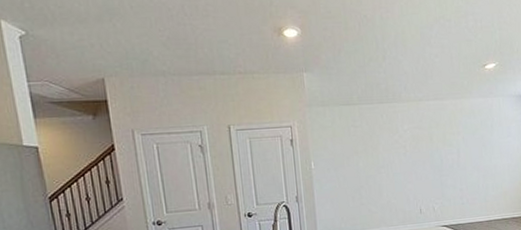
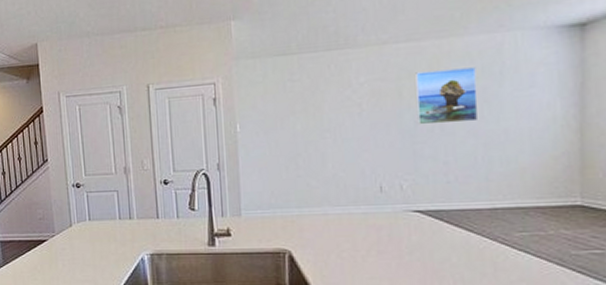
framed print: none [441,121,480,163] -> present [415,67,479,125]

